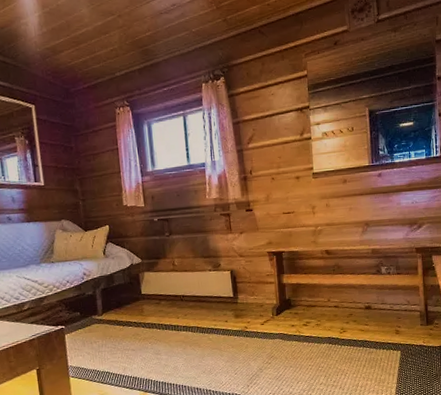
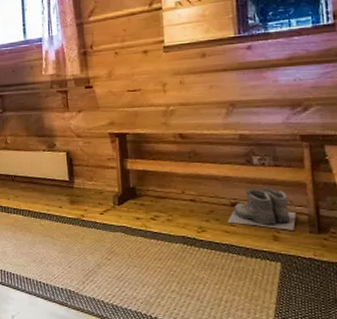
boots: none [362,290,412,325] -> present [227,186,297,230]

